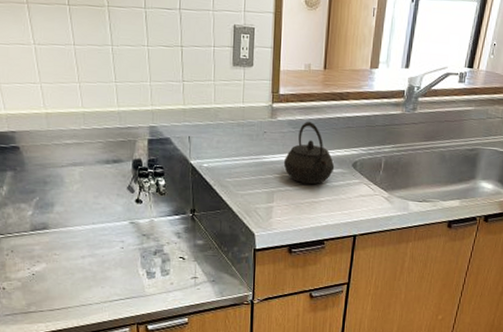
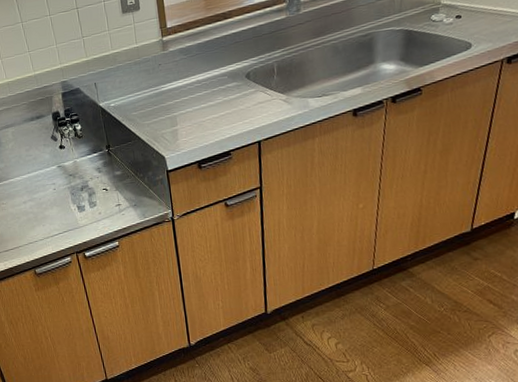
kettle: present [283,121,335,185] -> none [180,45,229,104]

